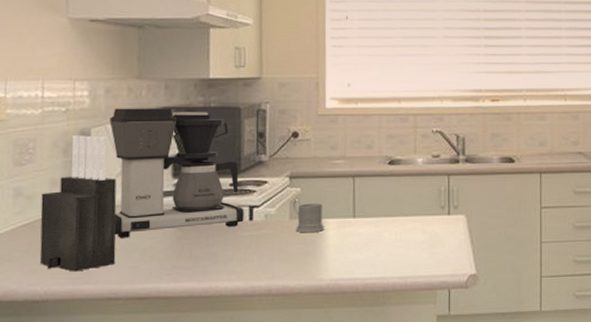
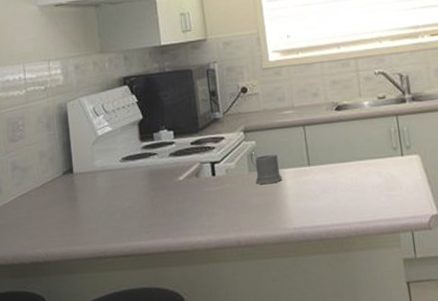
knife block: present [39,135,117,272] -> none [33,109,101,235]
coffee maker: present [110,108,244,238] -> none [81,77,208,201]

